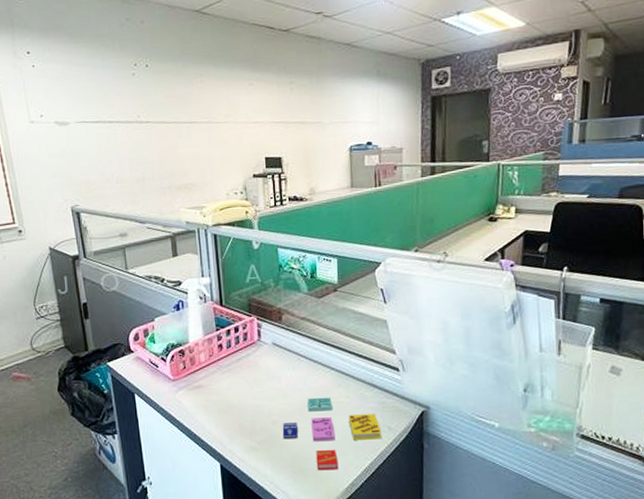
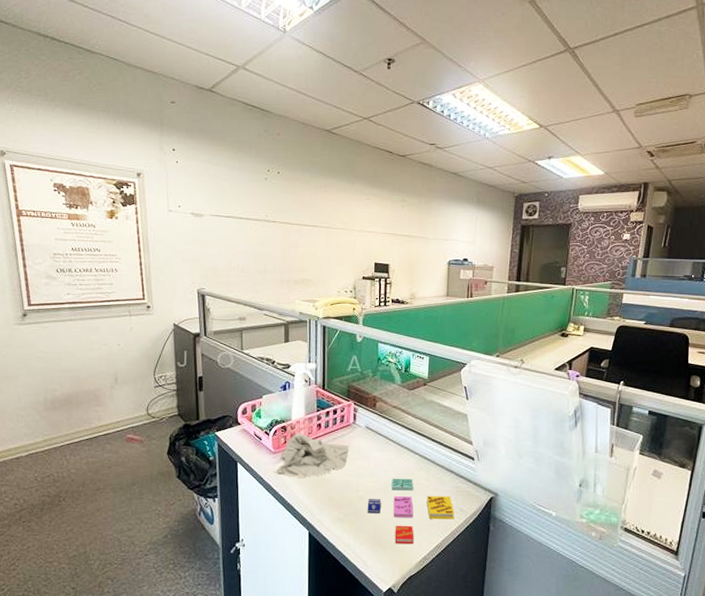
tissue: none [174,356,256,406] -> present [273,433,349,479]

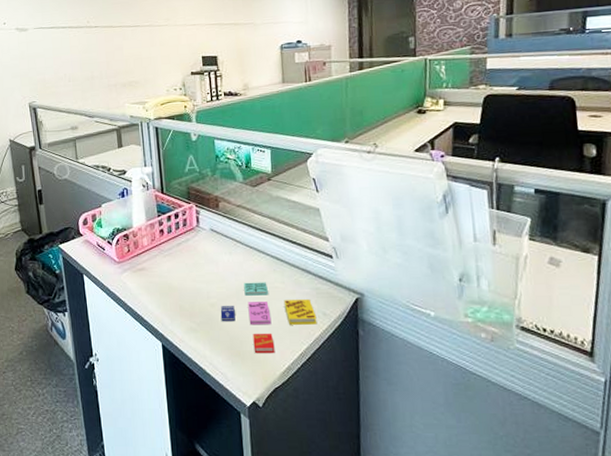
tissue: present [273,433,349,479] -> none [119,241,195,288]

